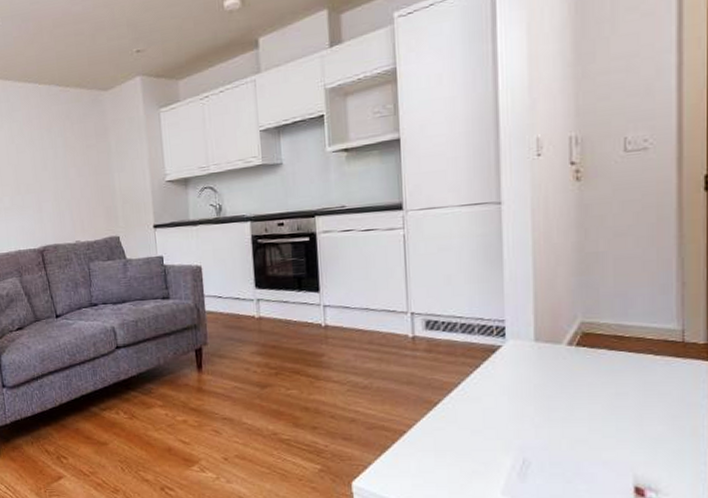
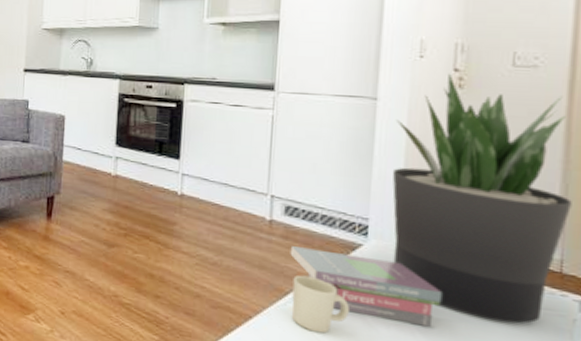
books: none [434,357,579,413] -> present [290,246,442,327]
mug: none [440,384,495,435] -> present [291,275,349,334]
planter: none [522,167,688,397] -> present [392,73,572,324]

